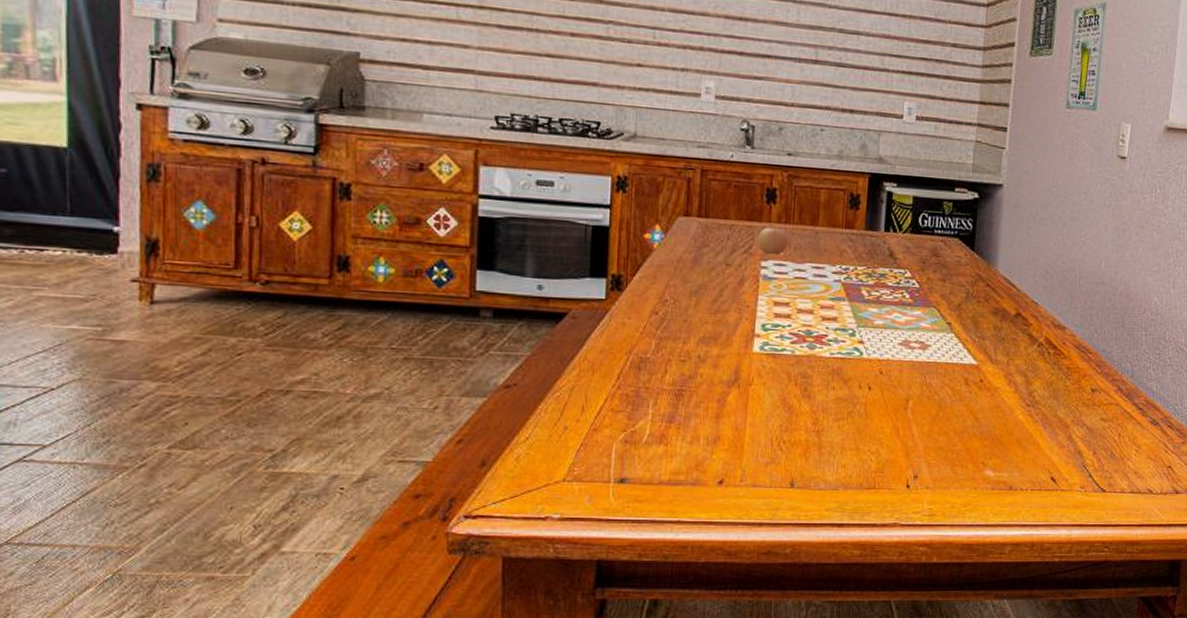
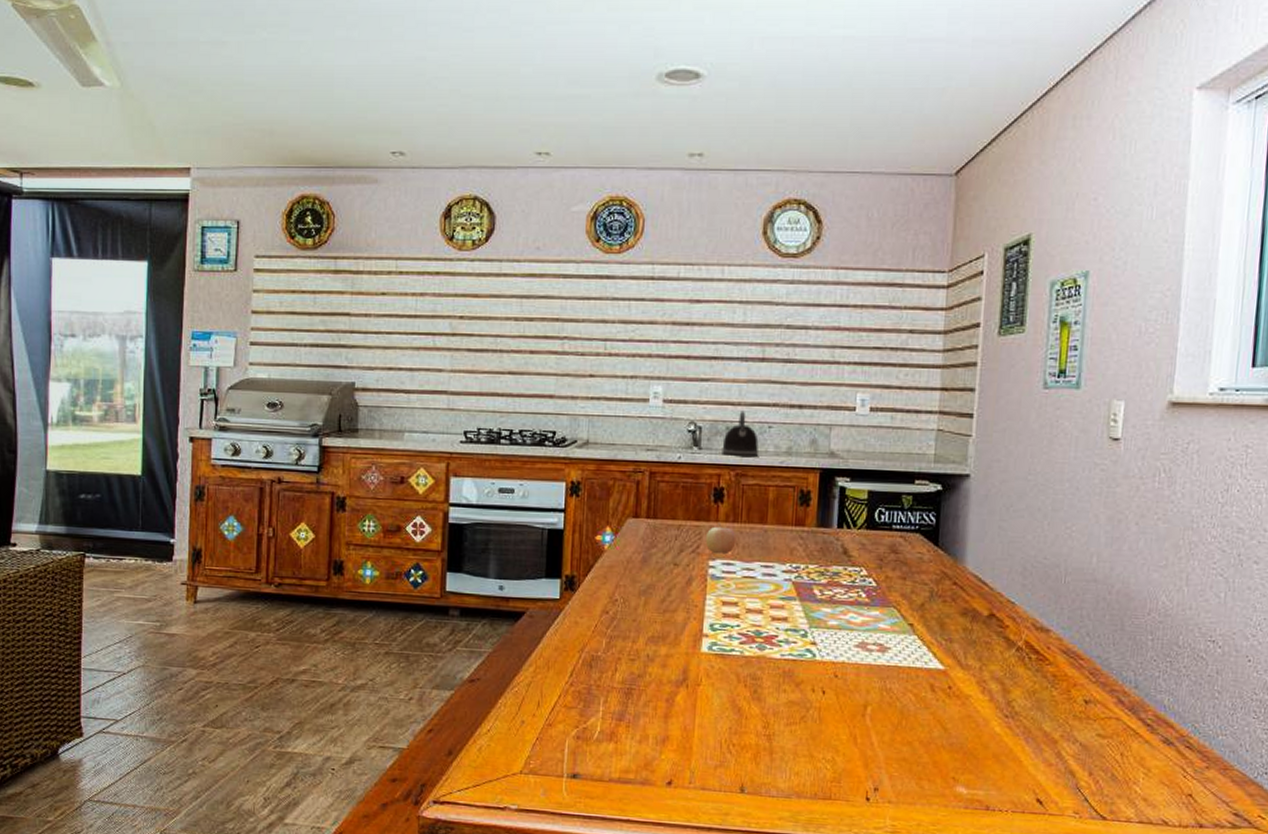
kettle: none [774,112,812,160] -> present [722,410,760,458]

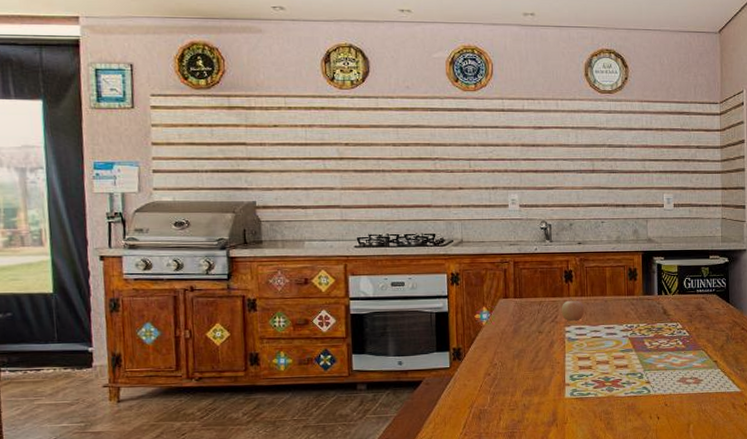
kettle: present [722,410,760,458] -> none [568,211,596,246]

